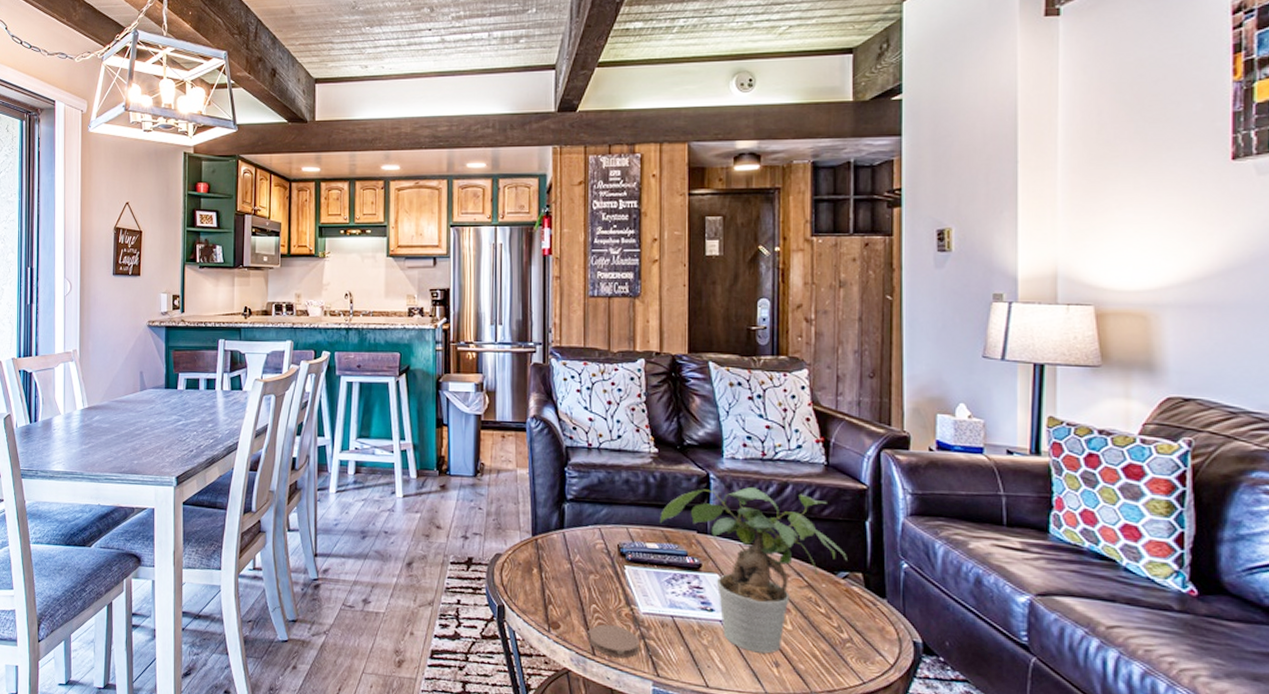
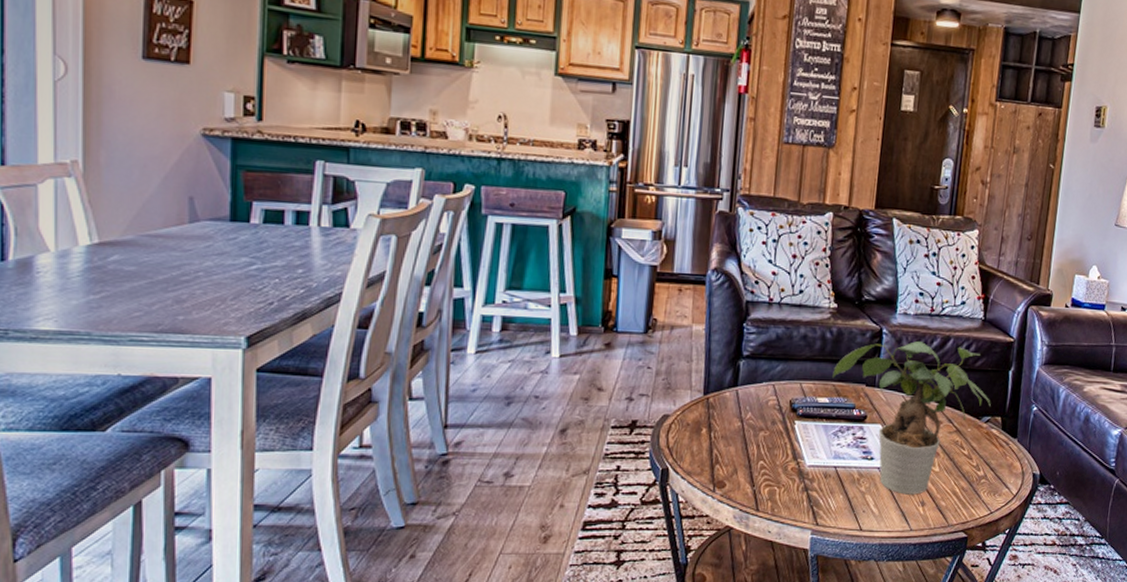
coaster: present [589,624,639,659] -> none [753,479,803,511]

